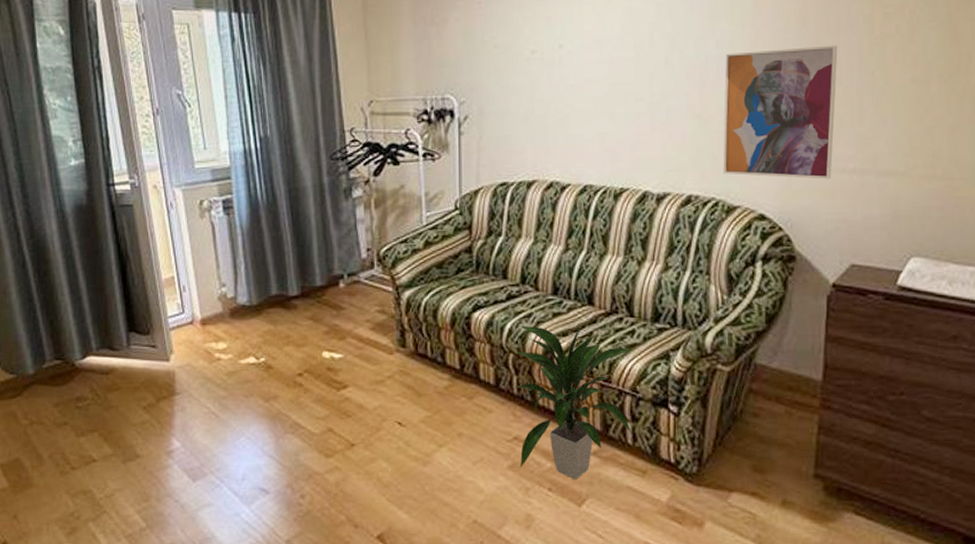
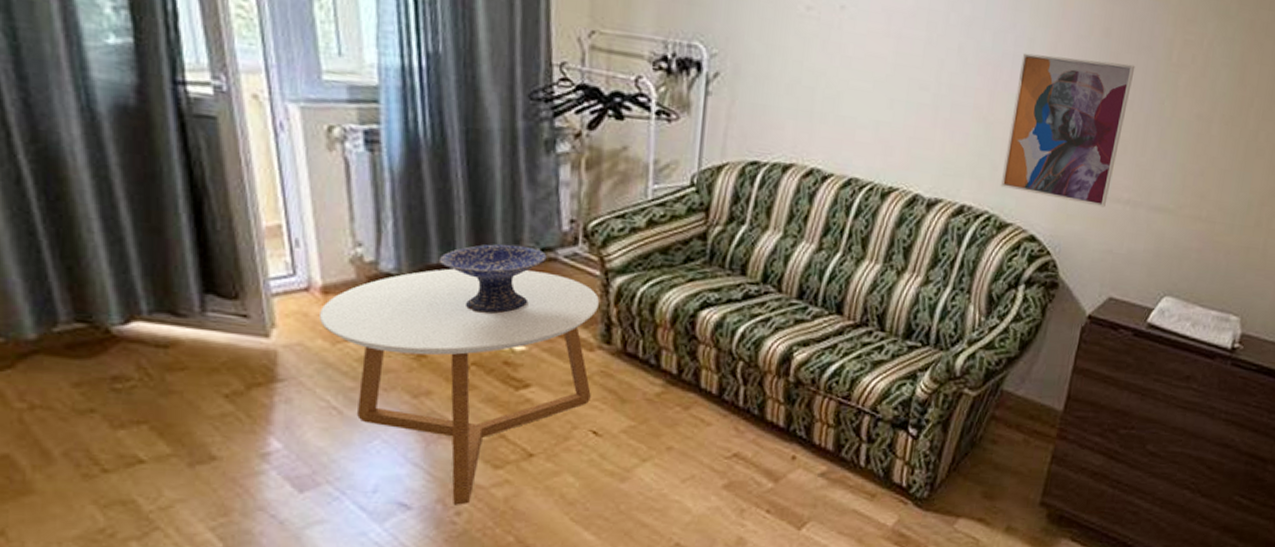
coffee table: none [201,293,394,489] -> present [320,268,599,505]
decorative bowl: none [276,273,352,329] -> present [438,244,547,314]
indoor plant: present [516,324,634,480] -> none [736,329,880,502]

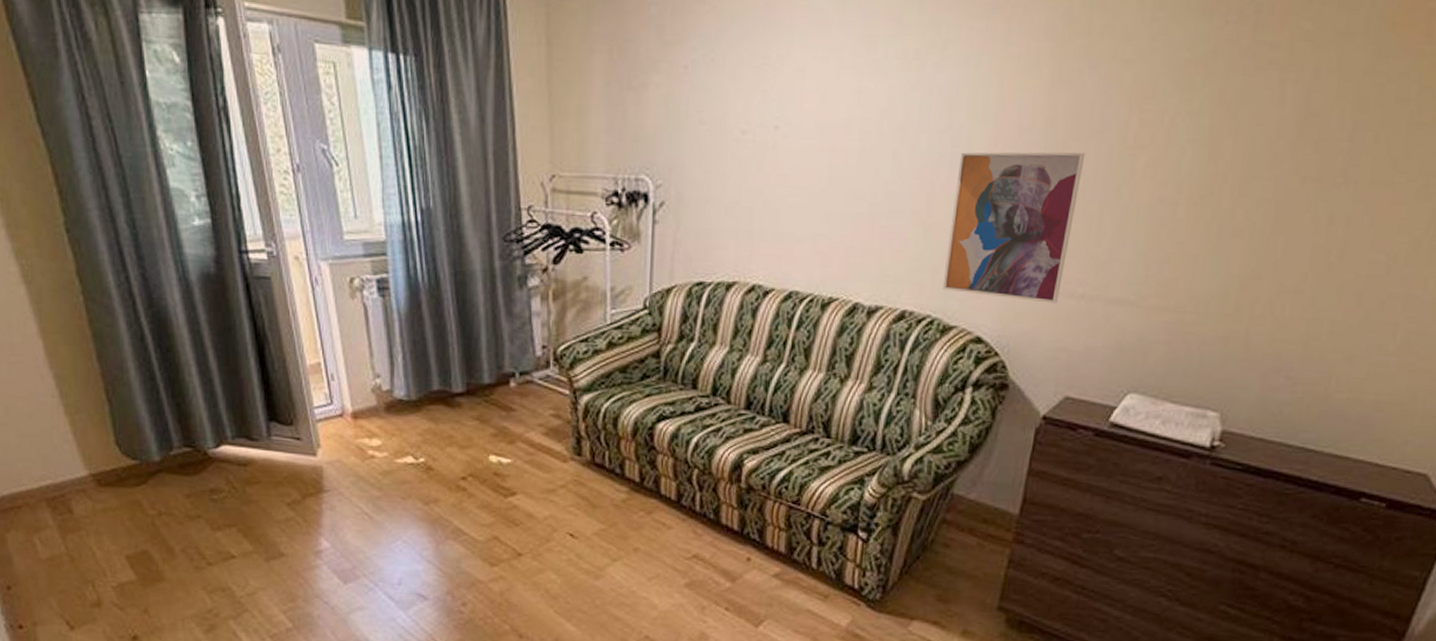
coffee table: present [320,268,599,505] -> none [352,392,569,597]
decorative bowl: present [438,244,547,314] -> none [438,370,525,431]

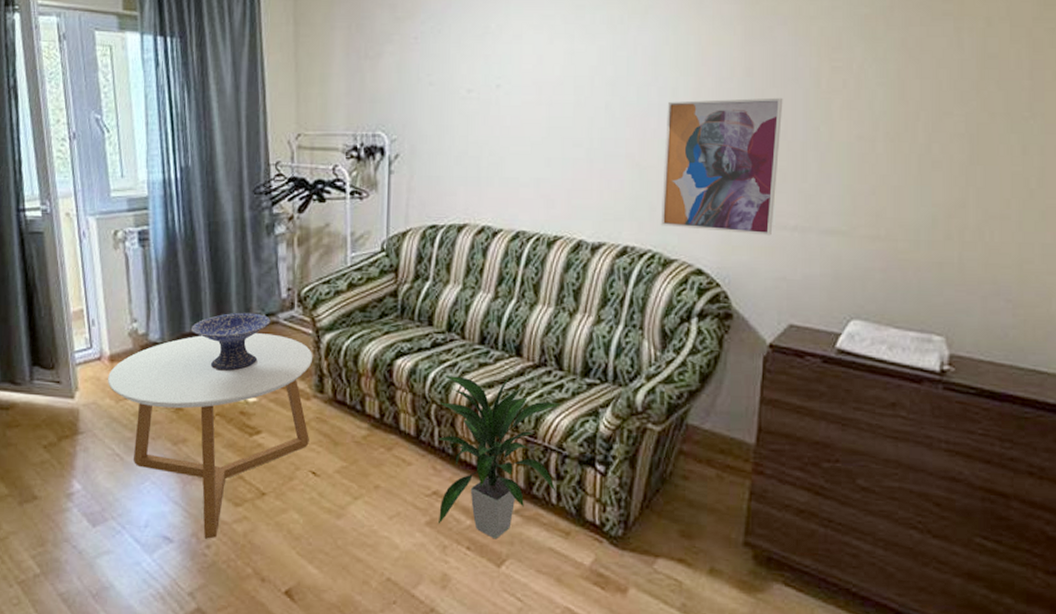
coffee table: none [352,392,569,597] -> present [108,333,312,539]
decorative bowl: none [438,370,525,431] -> present [190,312,271,371]
indoor plant: none [697,439,828,601] -> present [437,374,562,539]

